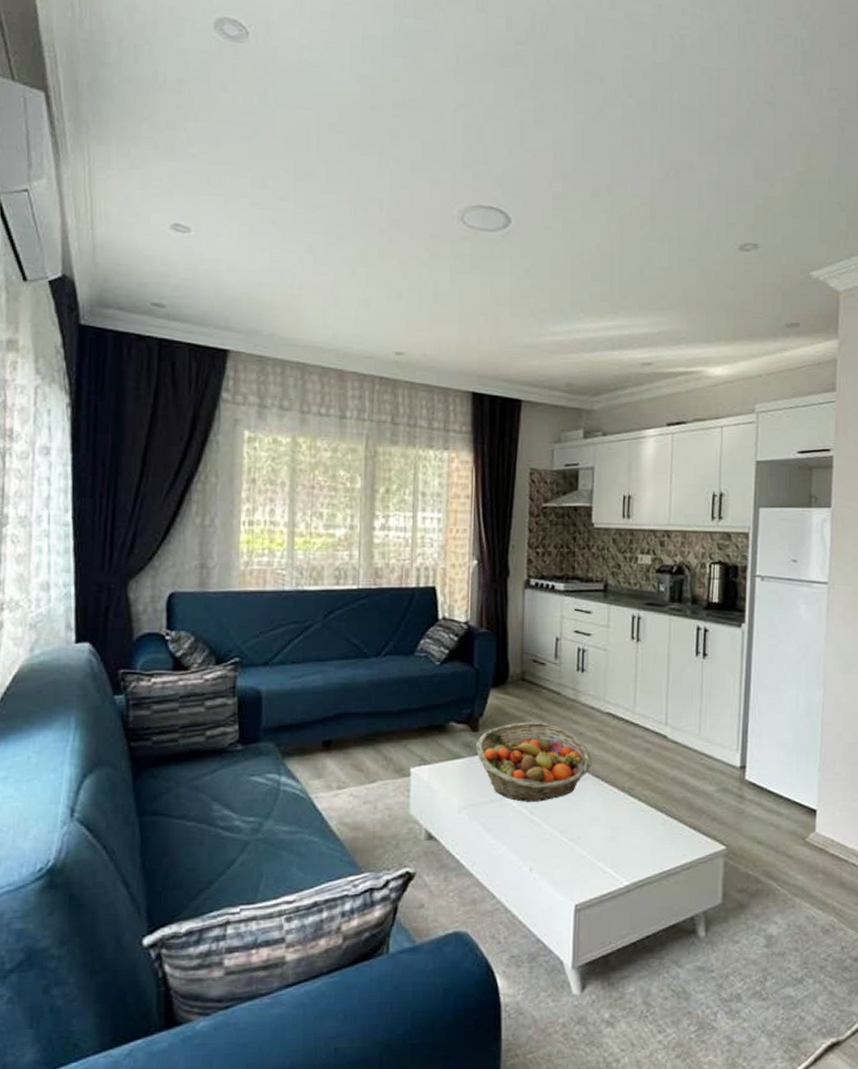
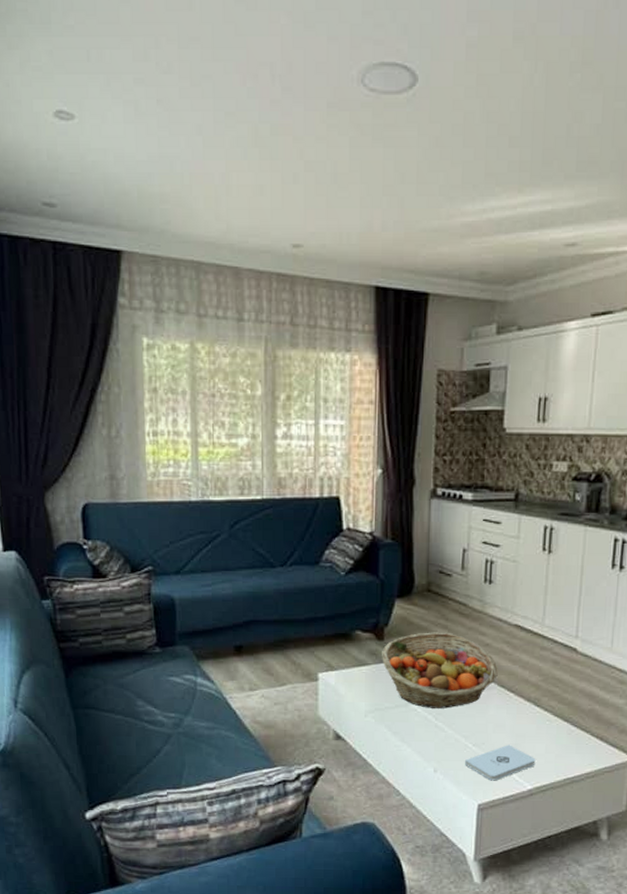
notepad: none [561,838,632,878] -> present [465,744,536,781]

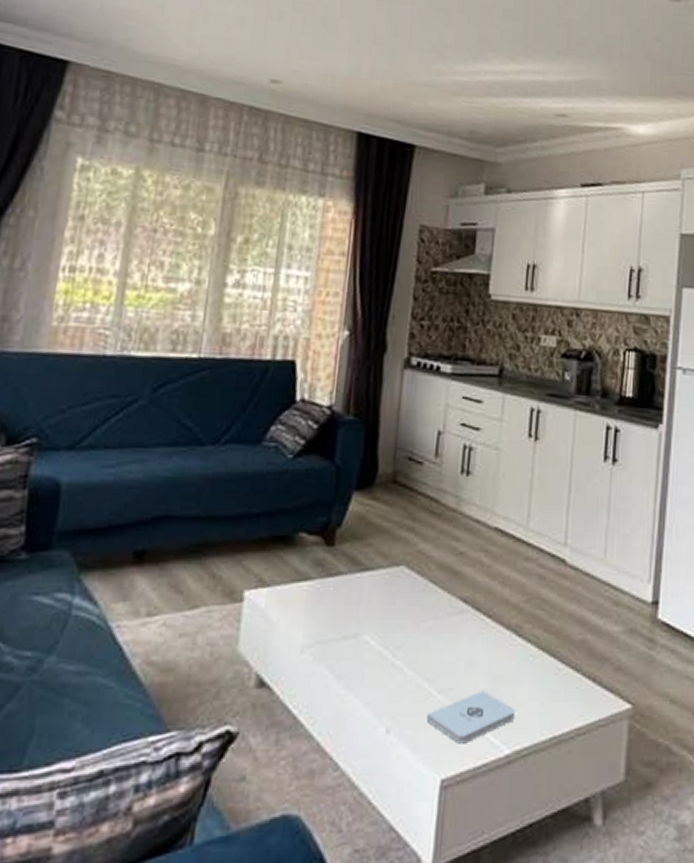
fruit basket: present [382,632,498,709] -> none [330,535,473,640]

